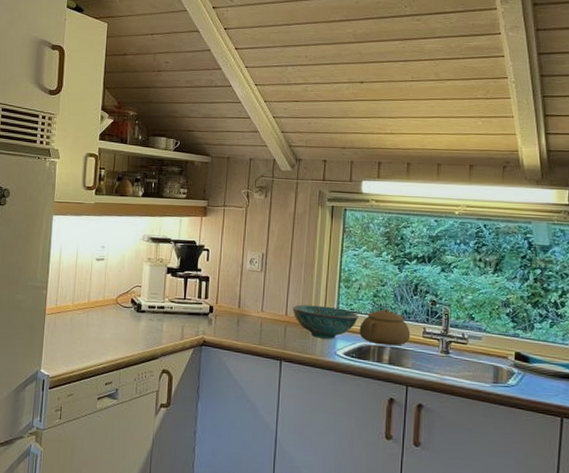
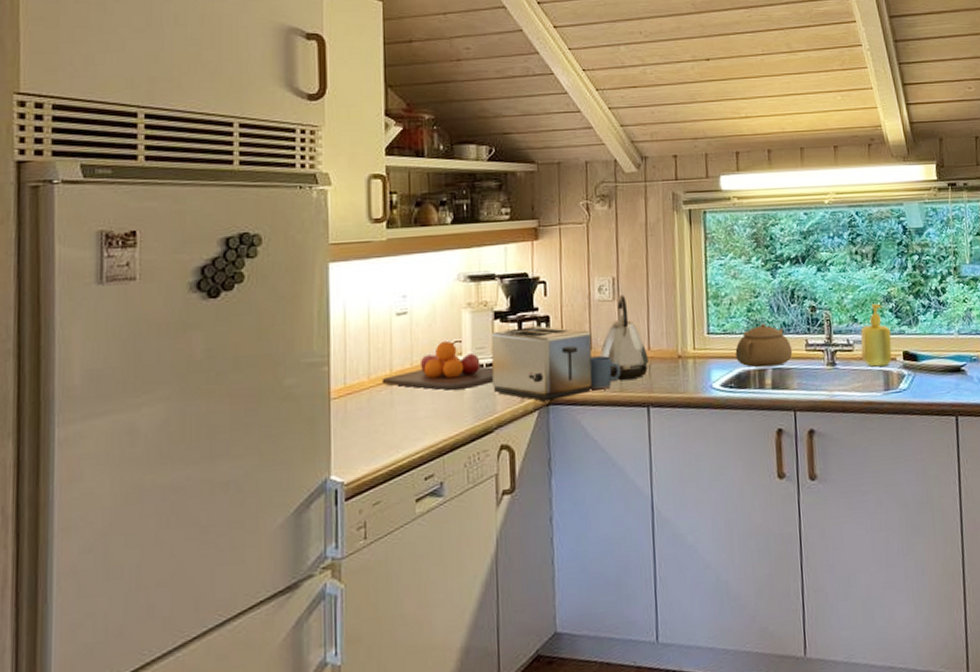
chopping board: none [81,285,163,323] -> present [381,341,494,390]
toaster: none [161,282,241,343] -> present [491,326,593,402]
mug: none [235,313,262,341] -> present [590,355,622,390]
kettle: none [245,268,286,337] -> present [599,294,650,380]
bowl: present [292,304,358,339] -> none [656,331,733,372]
soap dispenser: none [475,306,505,362] -> present [860,303,892,367]

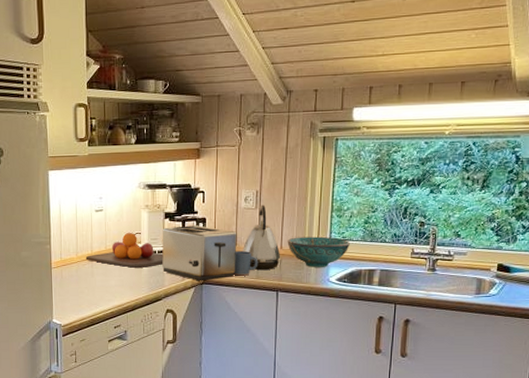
bowl: none [656,331,733,372] -> present [287,236,350,267]
teapot: present [735,323,793,368] -> none [351,234,400,268]
soap dispenser: present [860,303,892,367] -> none [460,222,489,275]

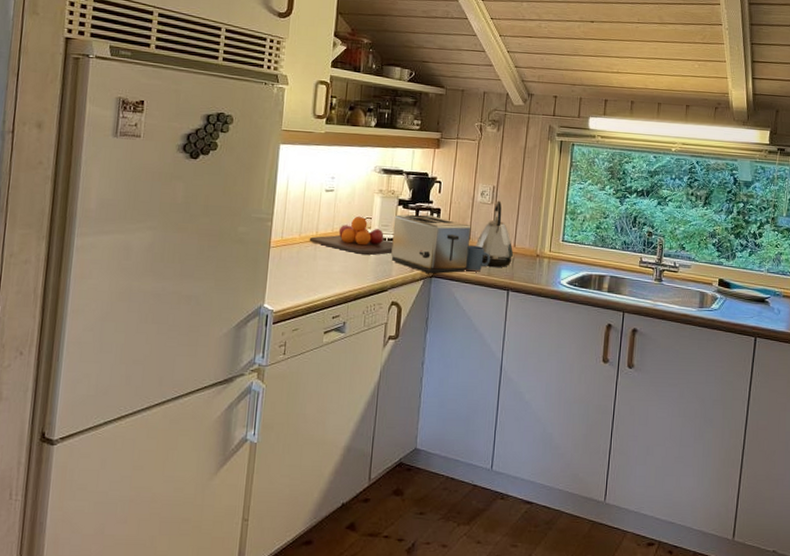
bowl: present [287,236,350,267] -> none [521,236,582,269]

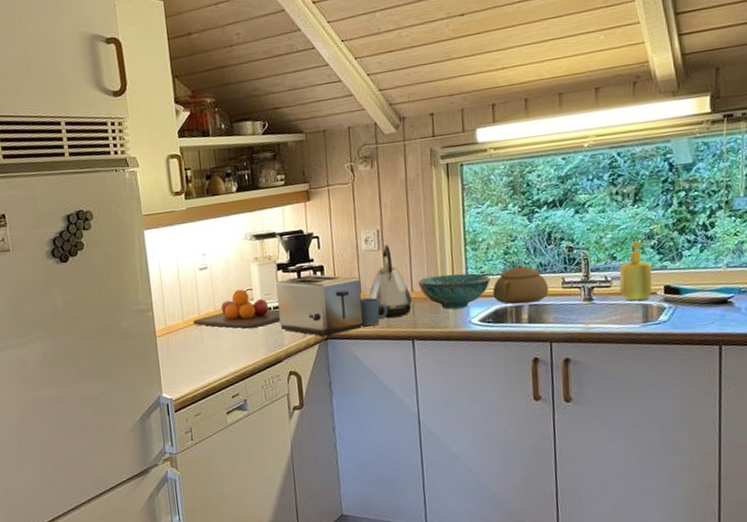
bowl: none [521,236,582,269] -> present [418,273,490,310]
teapot: none [582,240,629,275] -> present [492,264,549,305]
soap dispenser: none [684,237,711,288] -> present [619,241,653,302]

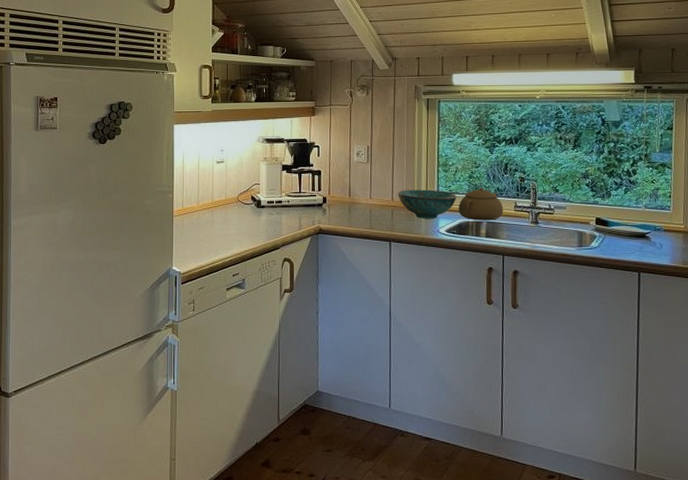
chopping board: present [192,289,281,329] -> none [206,184,281,217]
toaster: present [275,274,364,337] -> none [279,177,351,231]
mug: present [360,297,388,327] -> none [348,201,371,226]
kettle: present [368,244,413,318] -> none [355,159,393,220]
soap dispenser: present [619,241,653,302] -> none [560,179,587,228]

